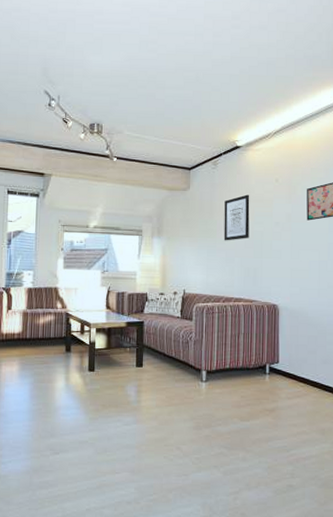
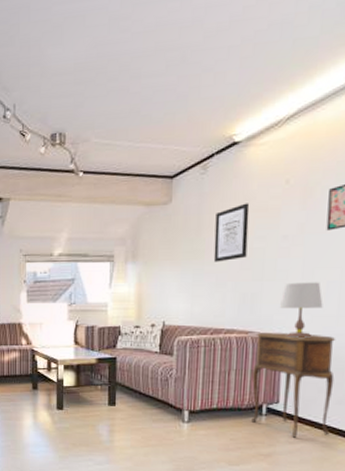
side table: none [257,301,319,394] -> present [251,332,336,438]
table lamp: none [276,260,308,307] -> present [280,282,323,338]

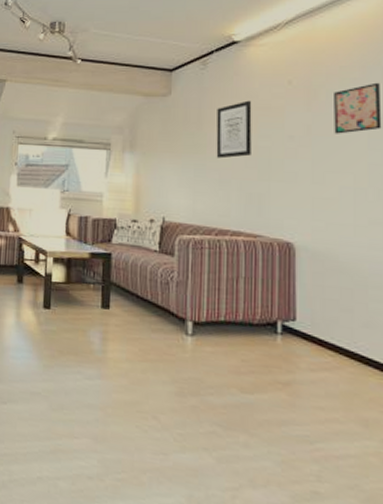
side table: present [251,332,336,438] -> none [264,237,358,365]
table lamp: present [280,282,323,338] -> none [291,185,337,247]

